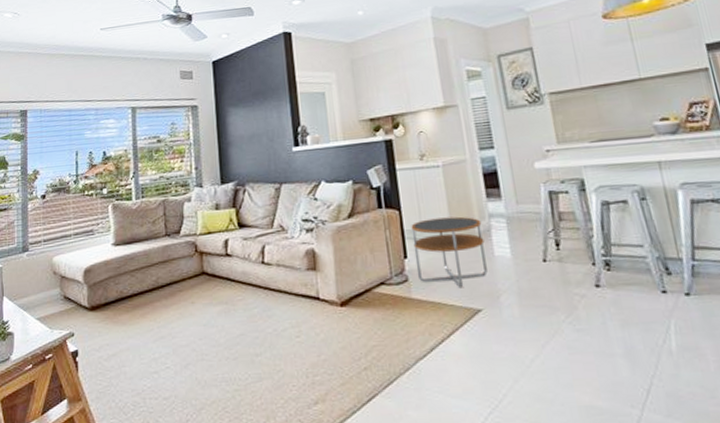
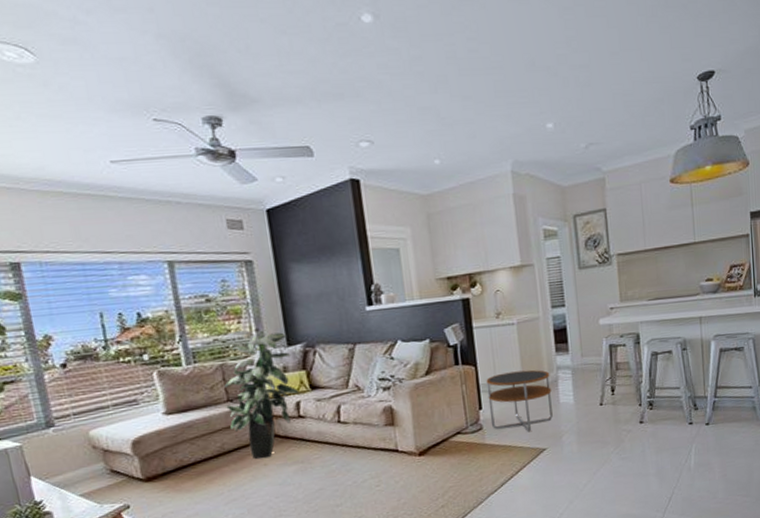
indoor plant: none [164,168,227,296] -> present [224,330,298,459]

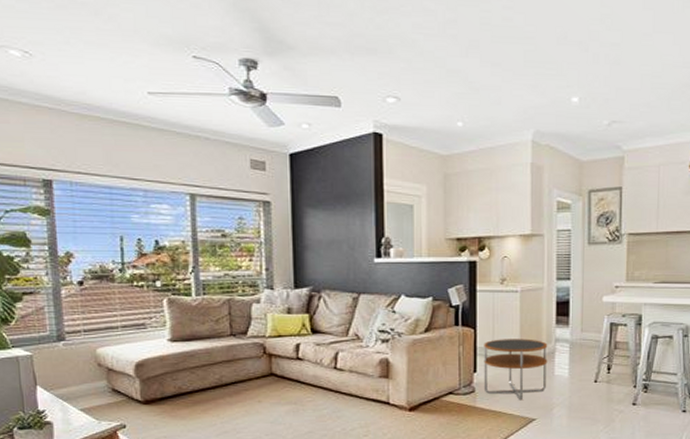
indoor plant: present [224,330,298,459] -> none [228,268,299,396]

